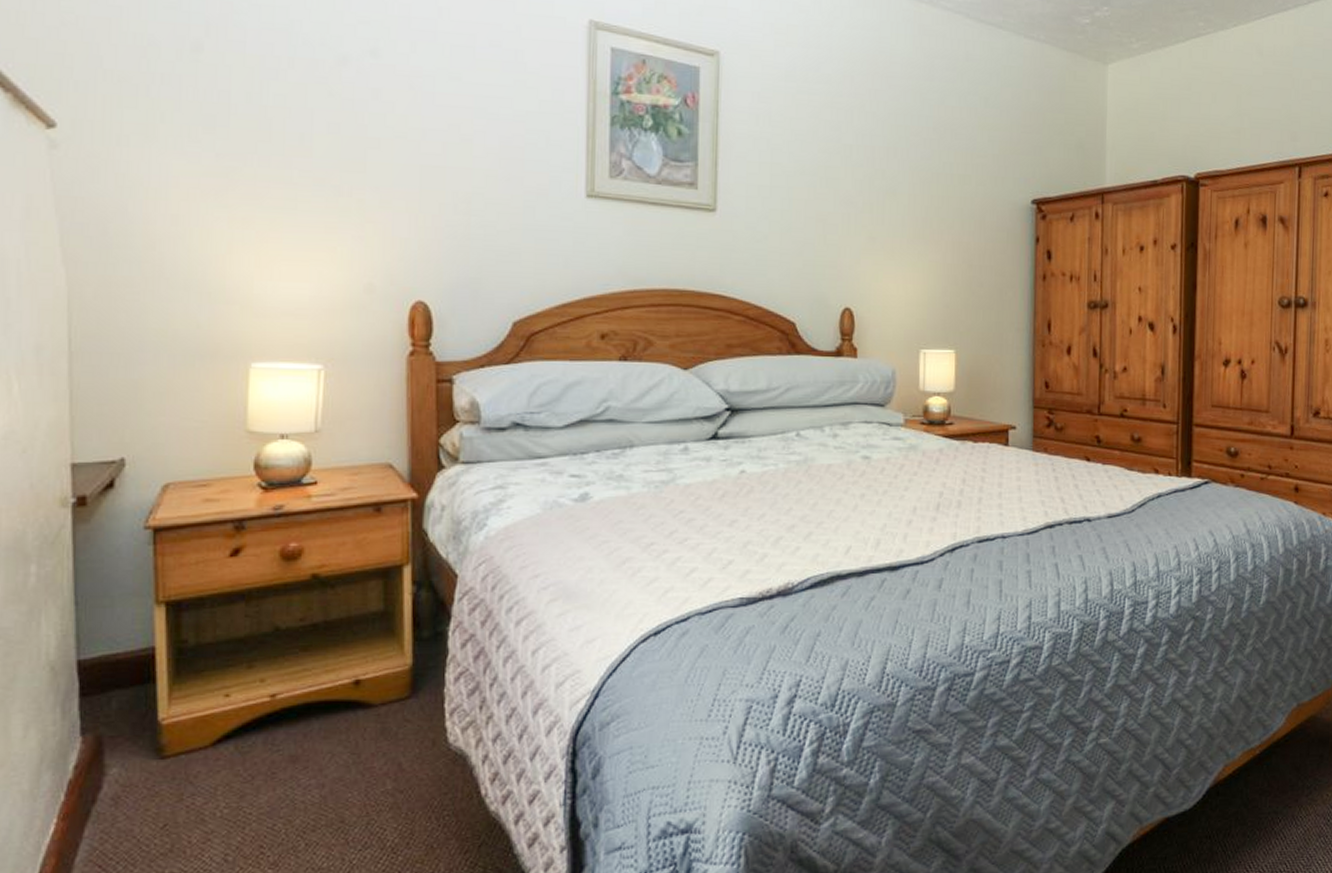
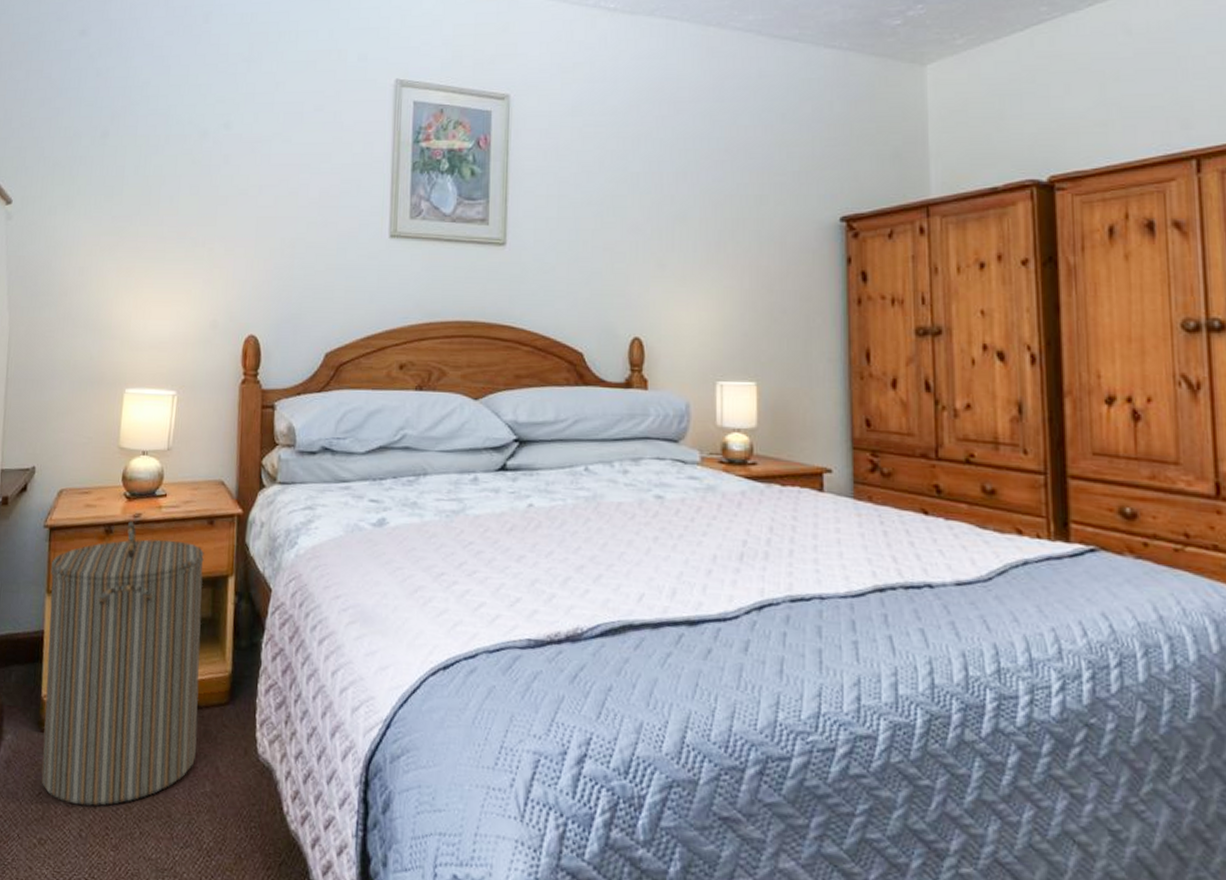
laundry hamper: none [159,514,373,830] -> present [41,521,204,806]

